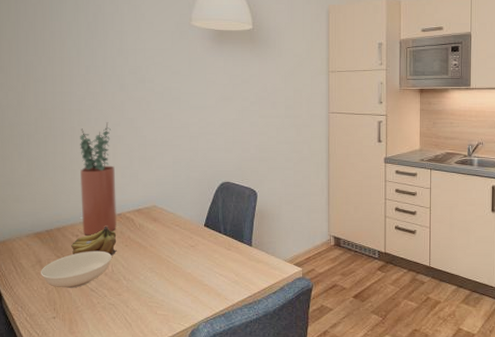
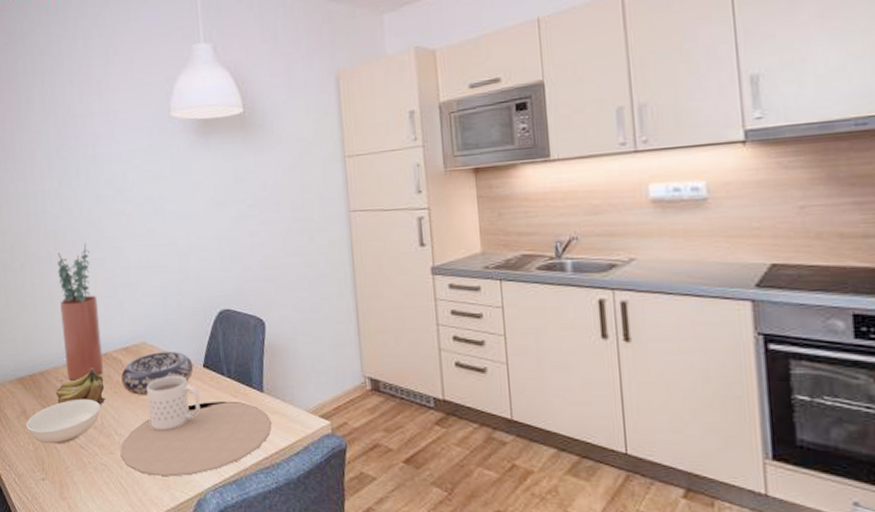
placemat: none [127,253,256,312] -> present [120,401,271,477]
decorative bowl: none [132,214,196,248] -> present [120,352,193,395]
mug: none [154,233,199,276] -> present [146,376,200,431]

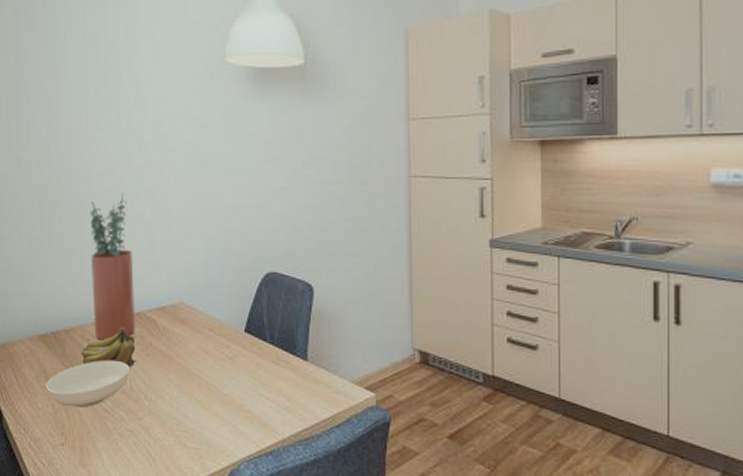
decorative bowl: present [120,352,193,395] -> none [154,314,234,359]
placemat: present [120,401,271,477] -> none [149,368,313,446]
mug: present [146,376,200,431] -> none [182,340,239,397]

